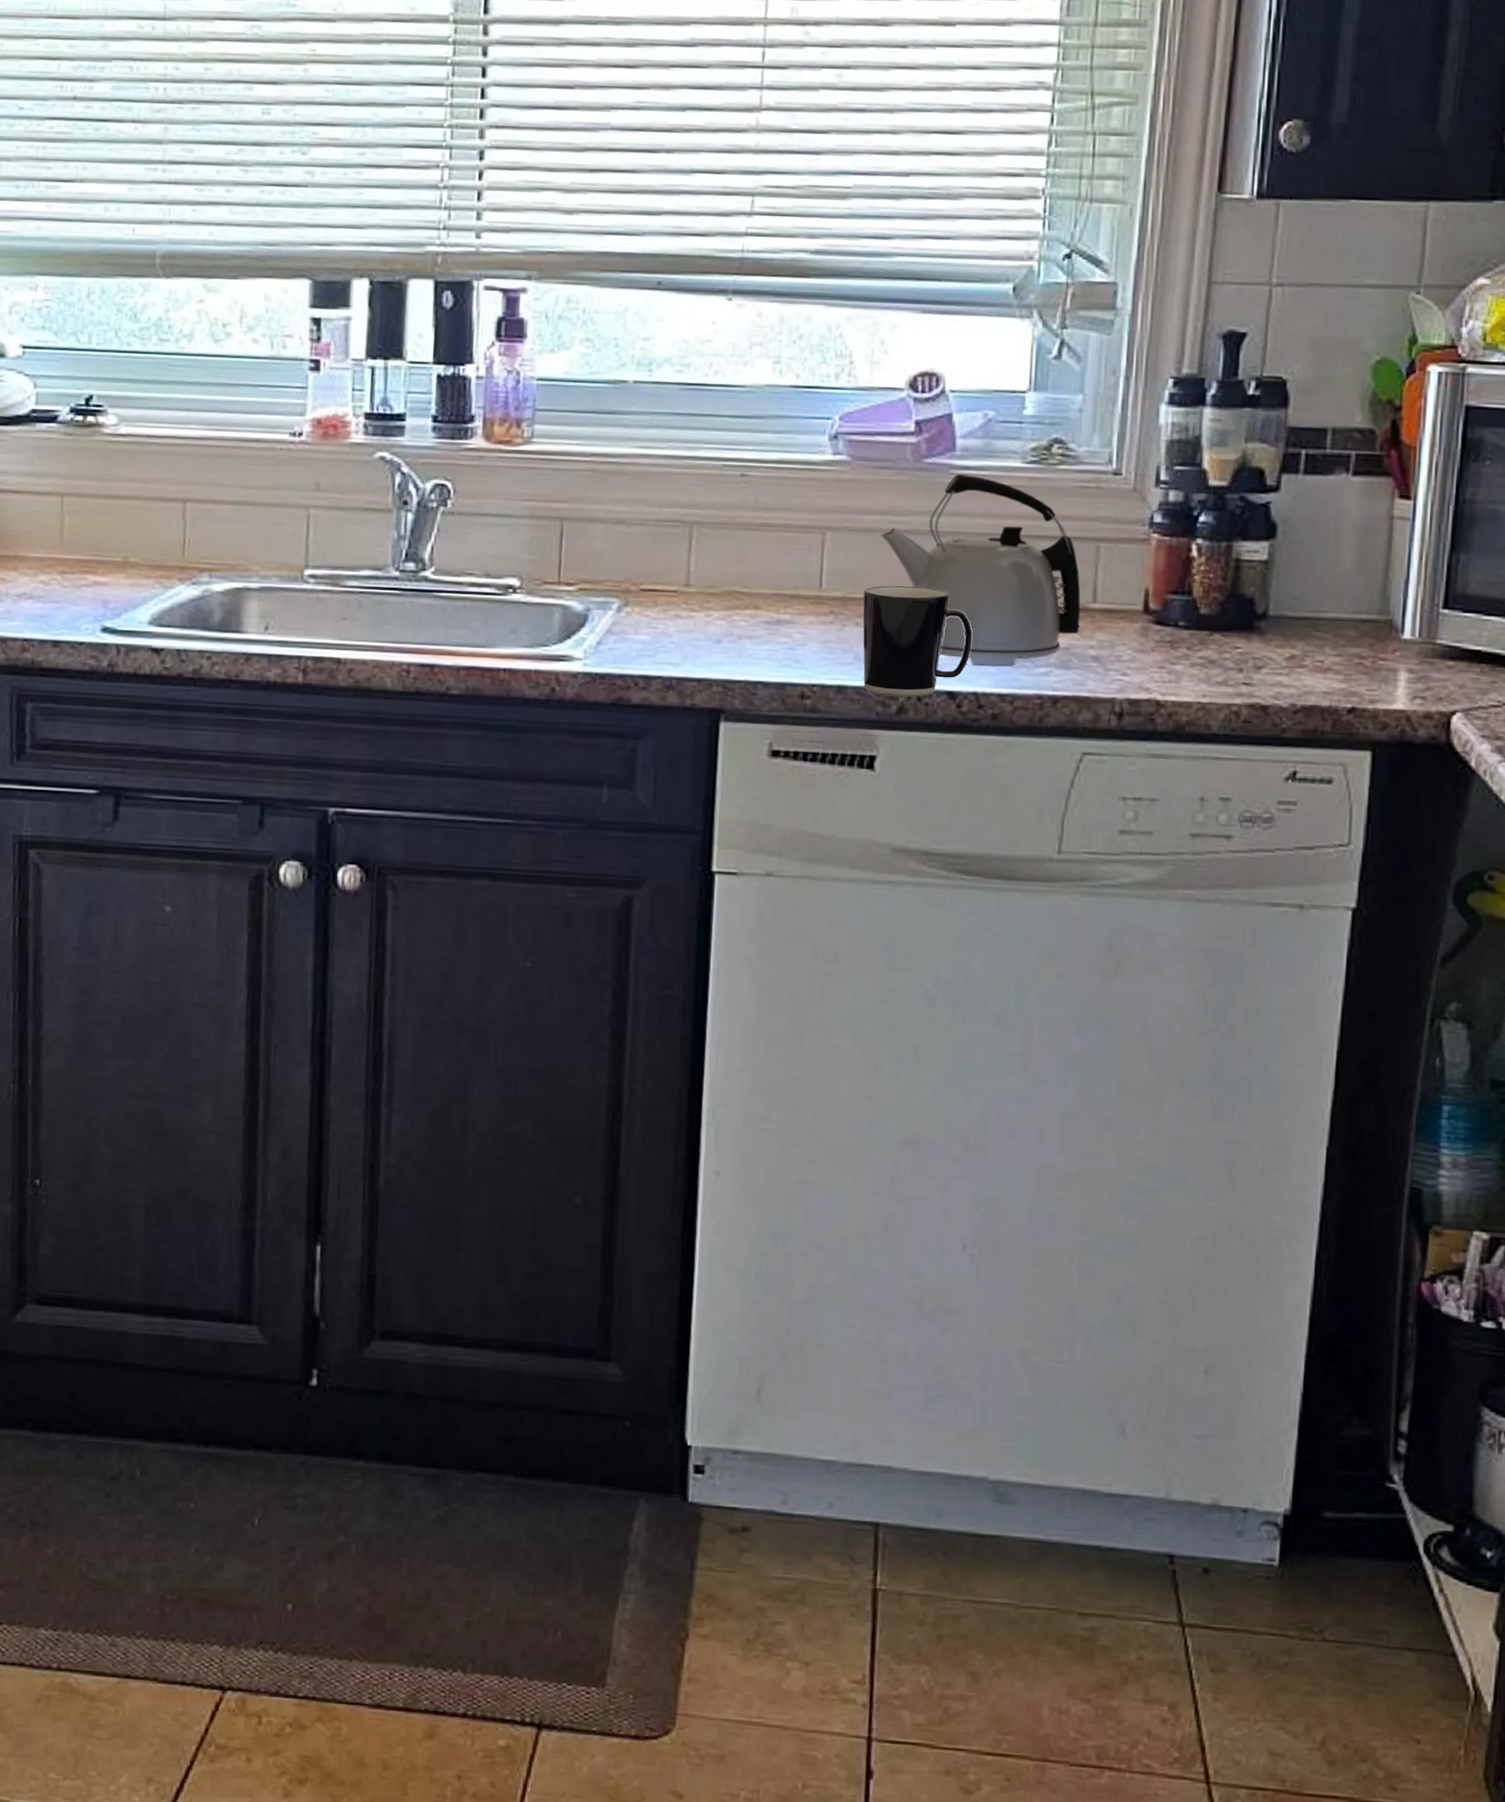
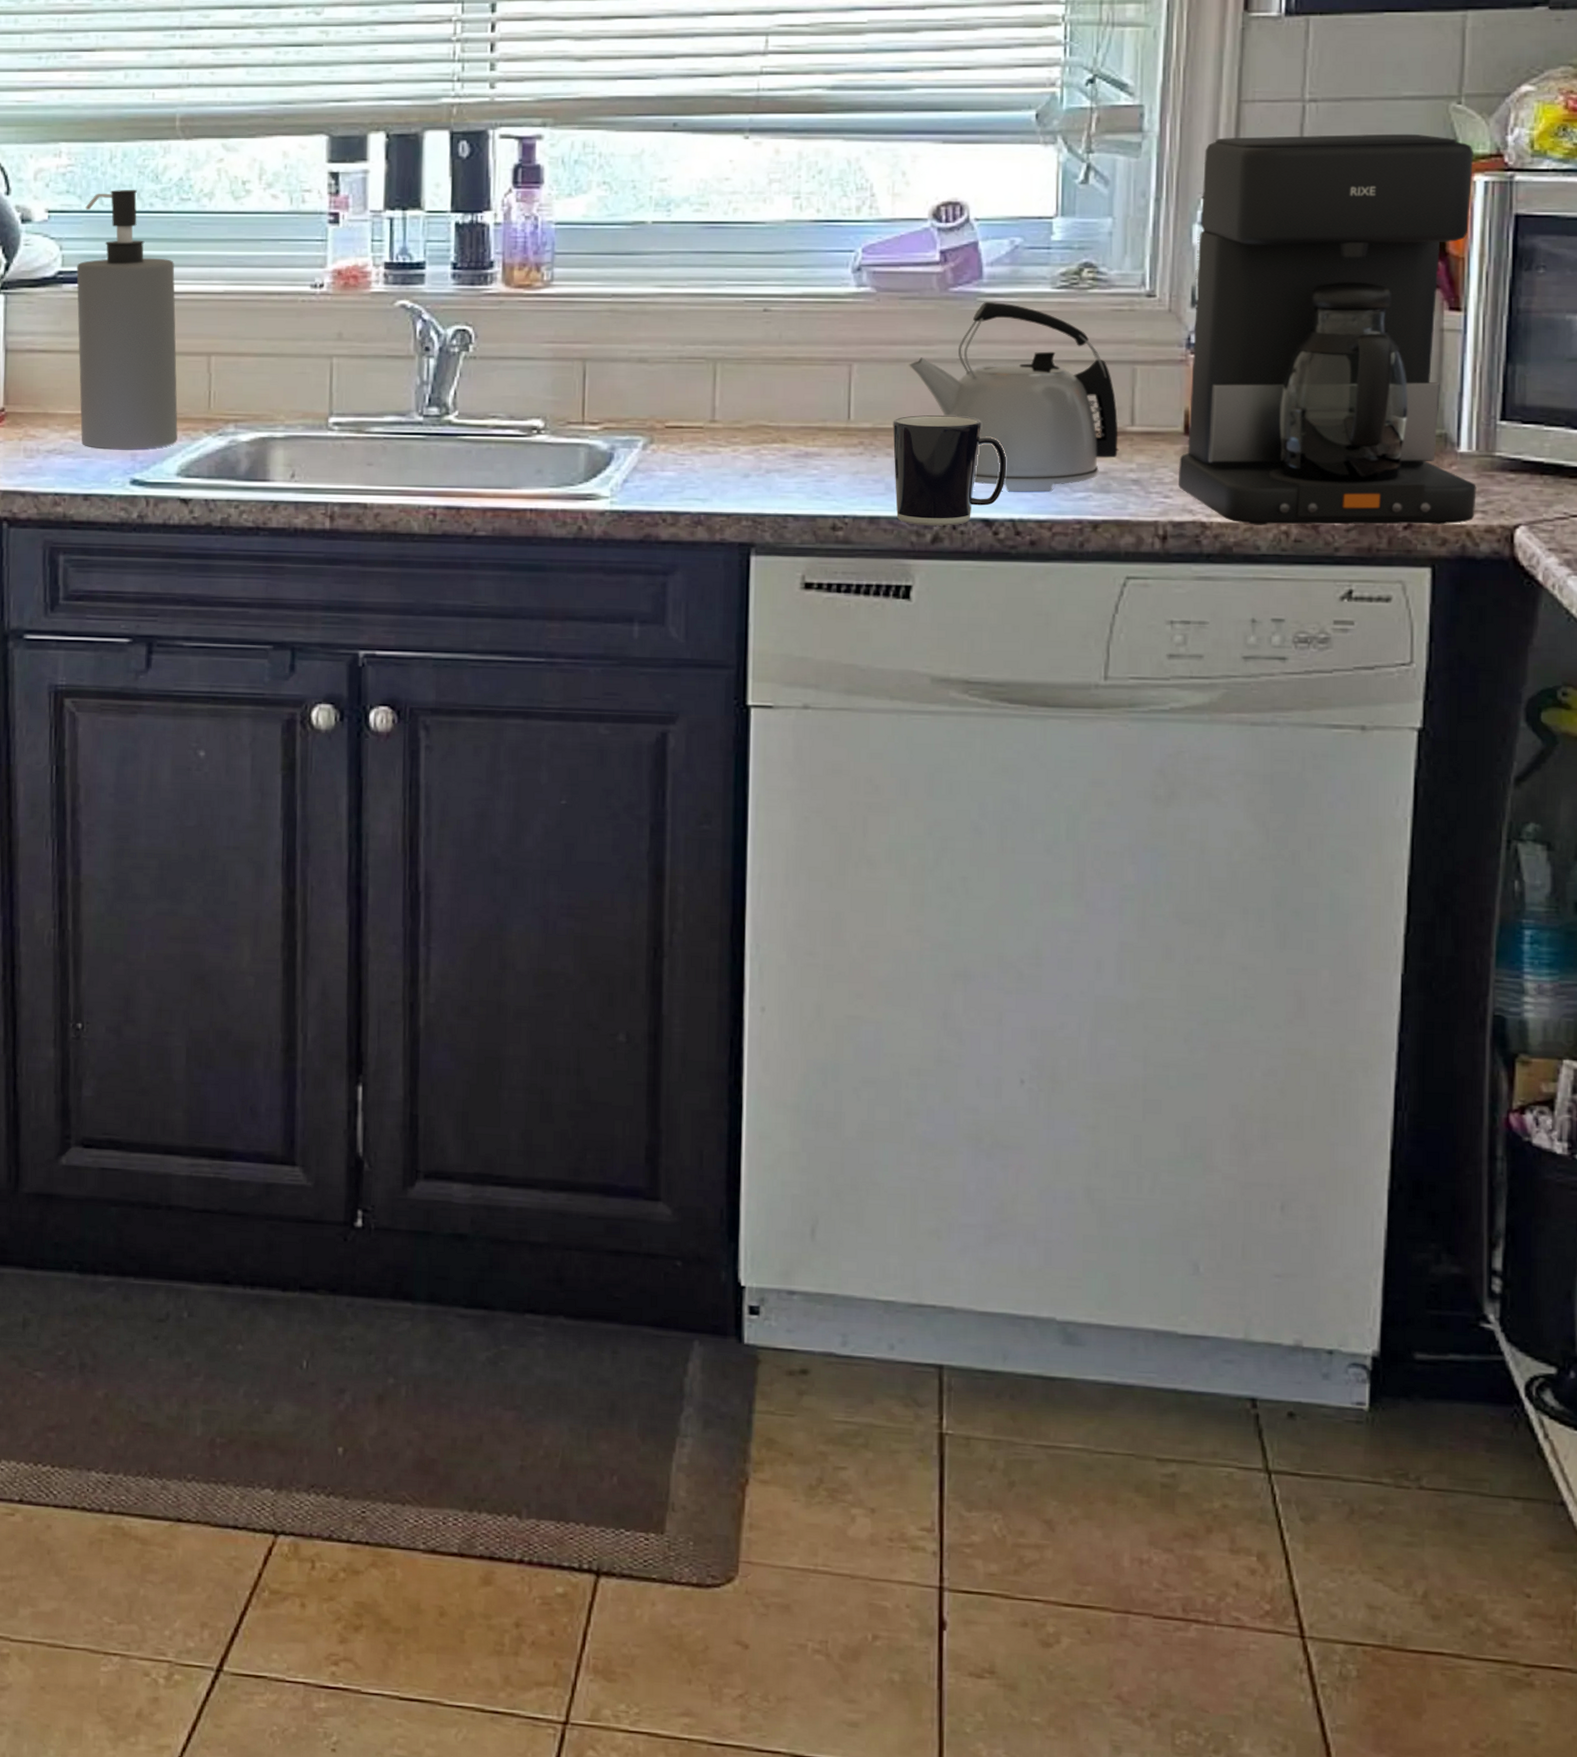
soap dispenser: none [50,327,152,597] -> present [76,190,178,450]
coffee maker: none [1135,318,1429,710] -> present [1178,133,1477,525]

